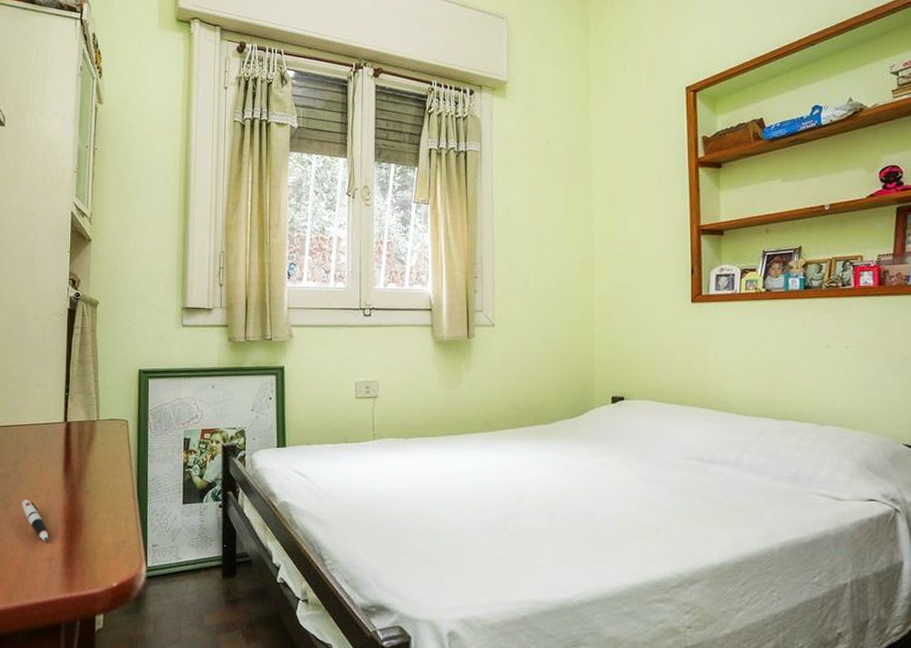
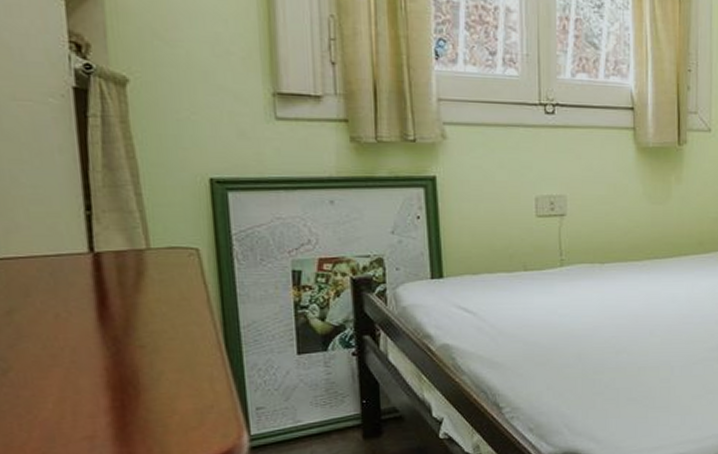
pen: present [22,500,49,541] -> none [29,362,85,415]

